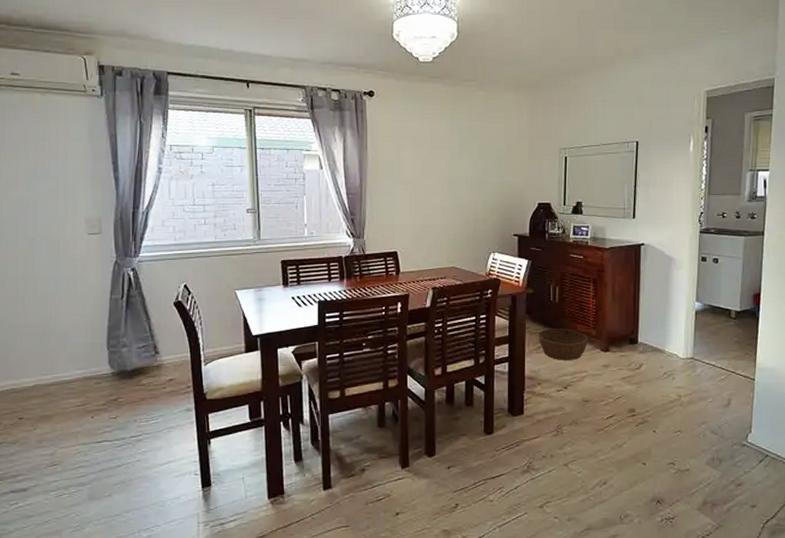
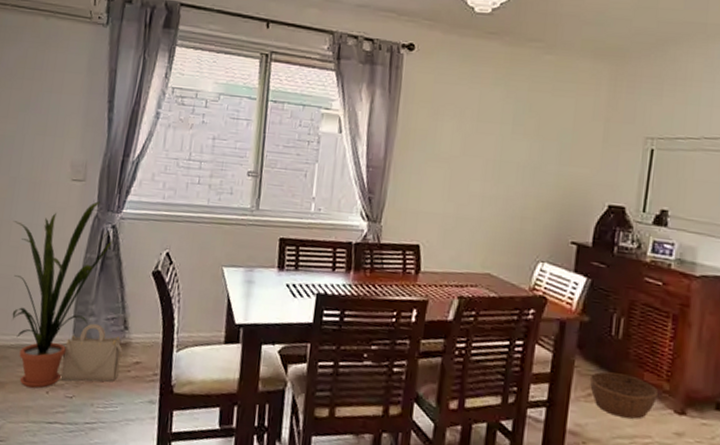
house plant: none [37,250,135,416] -> present [12,201,116,388]
handbag: none [102,353,157,405] -> present [60,323,123,382]

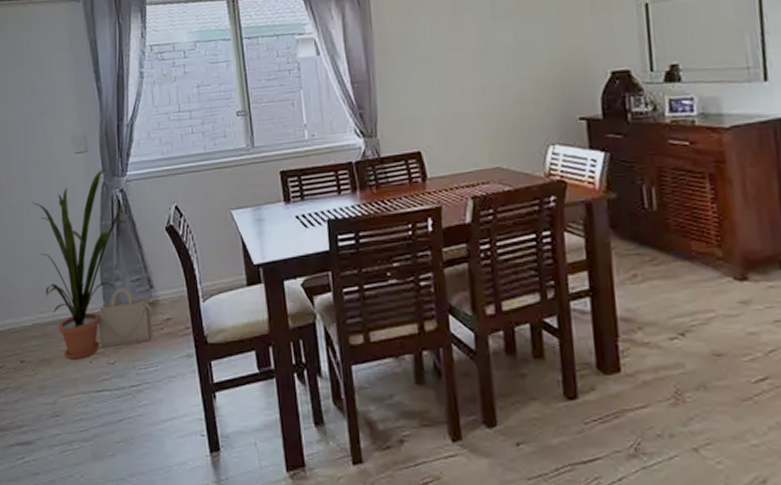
basket: present [589,371,659,419] -> none [630,247,712,294]

